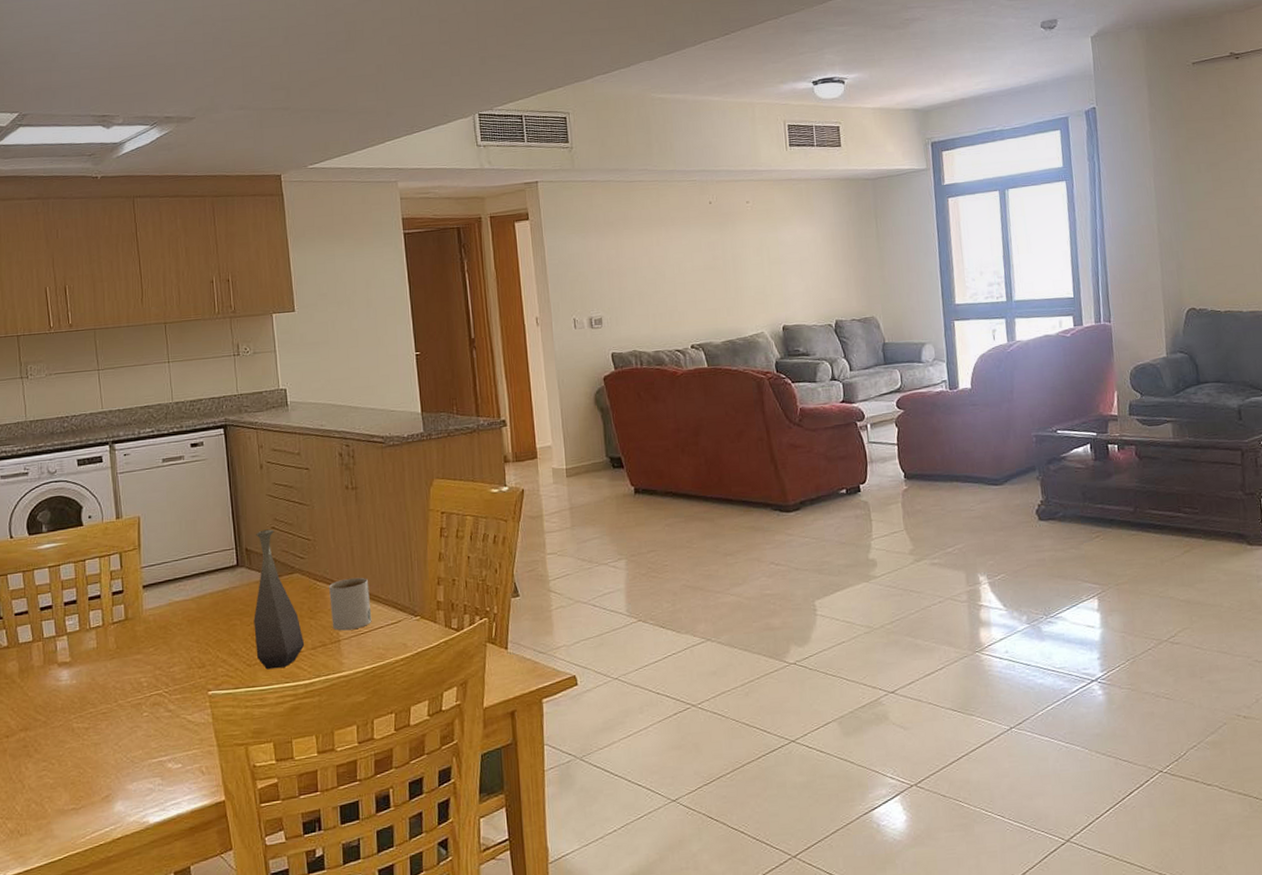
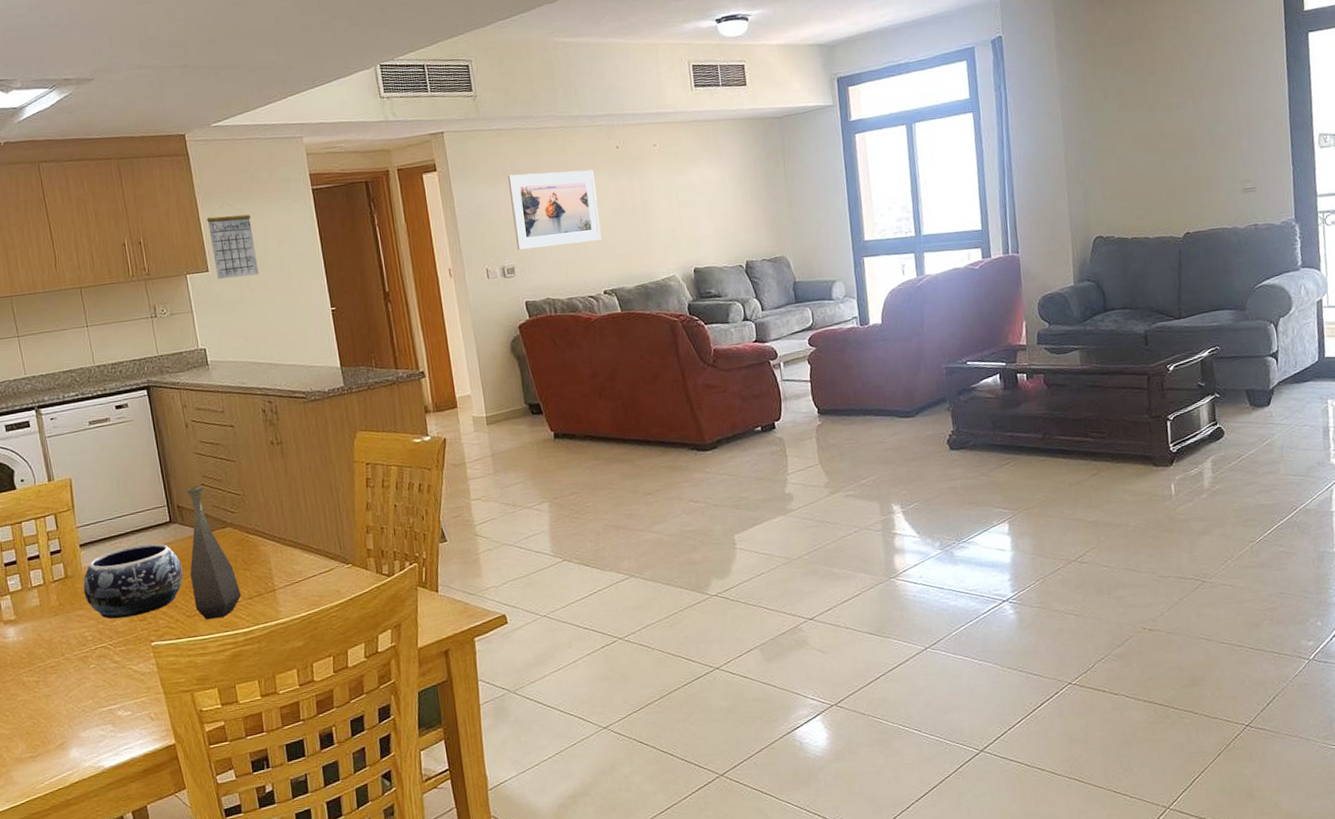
decorative bowl: none [143,587,246,665] -> present [83,543,183,619]
calendar: none [297,244,345,320] -> present [207,203,259,279]
mug: present [329,577,372,631] -> none [261,529,305,581]
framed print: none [599,224,691,302] -> present [507,170,602,251]

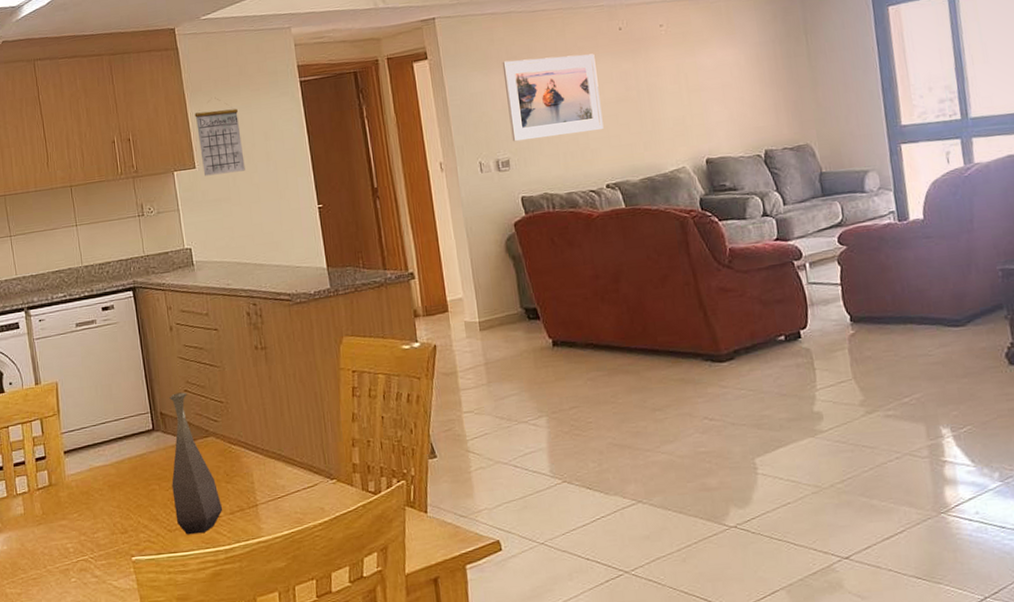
decorative bowl: present [83,543,183,619] -> none [66,452,165,531]

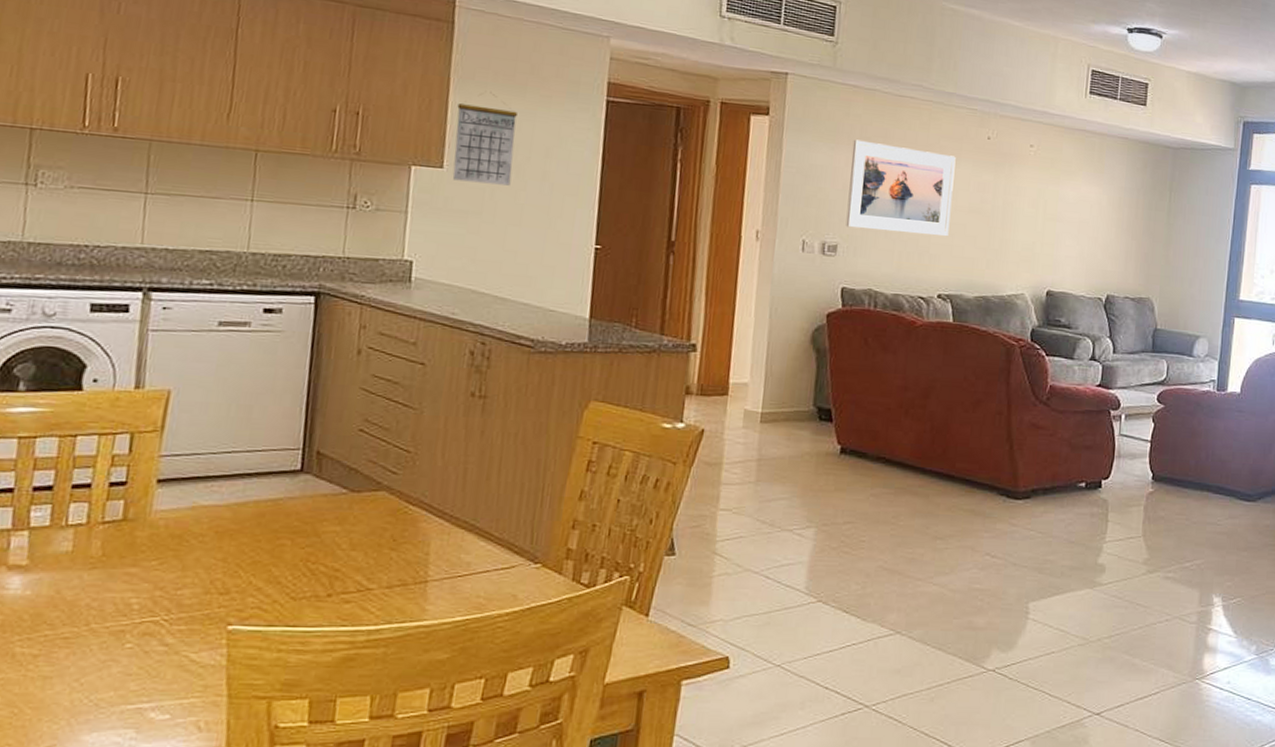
bottle: present [169,392,223,535] -> none [306,431,378,607]

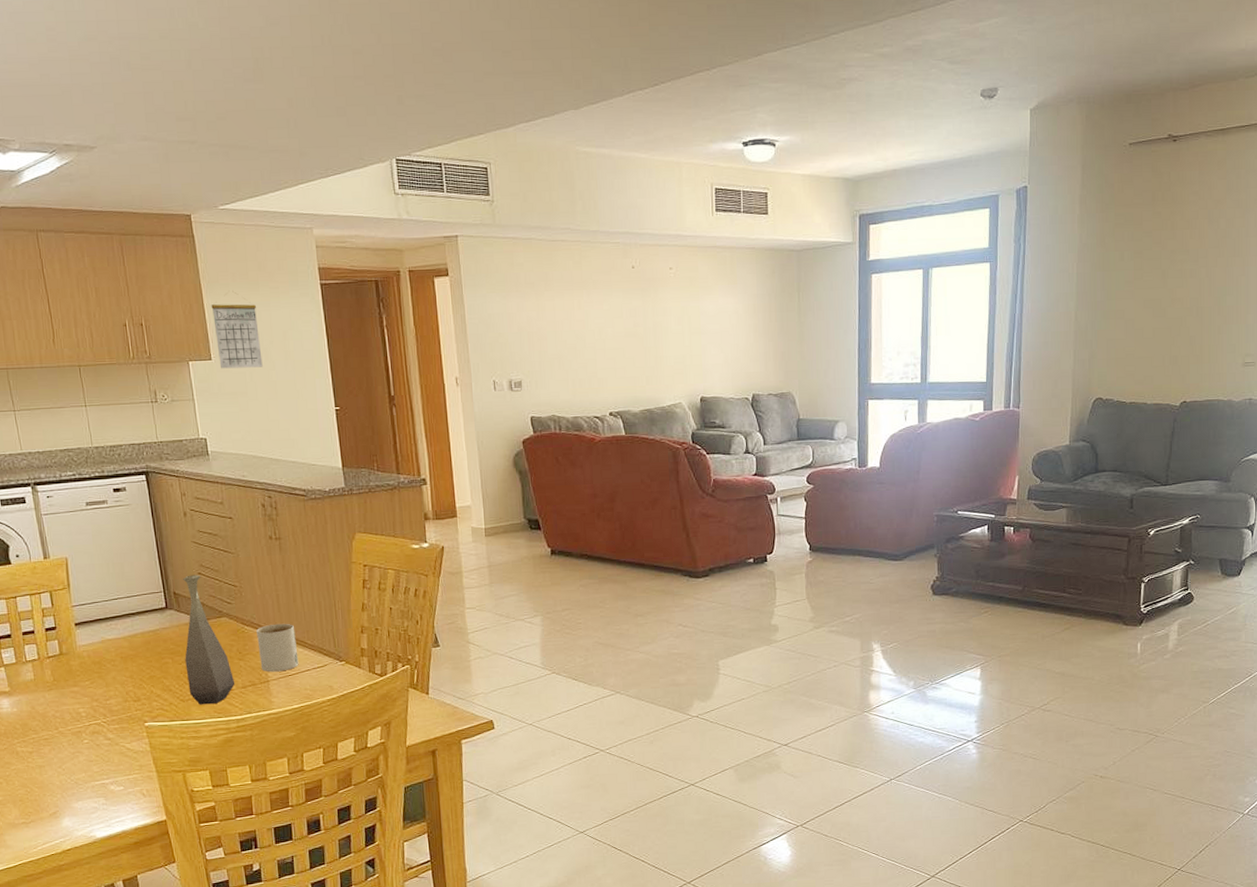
bottle: none [306,431,378,607] -> present [183,574,235,705]
mug: none [420,506,480,570] -> present [256,623,299,672]
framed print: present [845,139,956,237] -> none [520,286,611,365]

